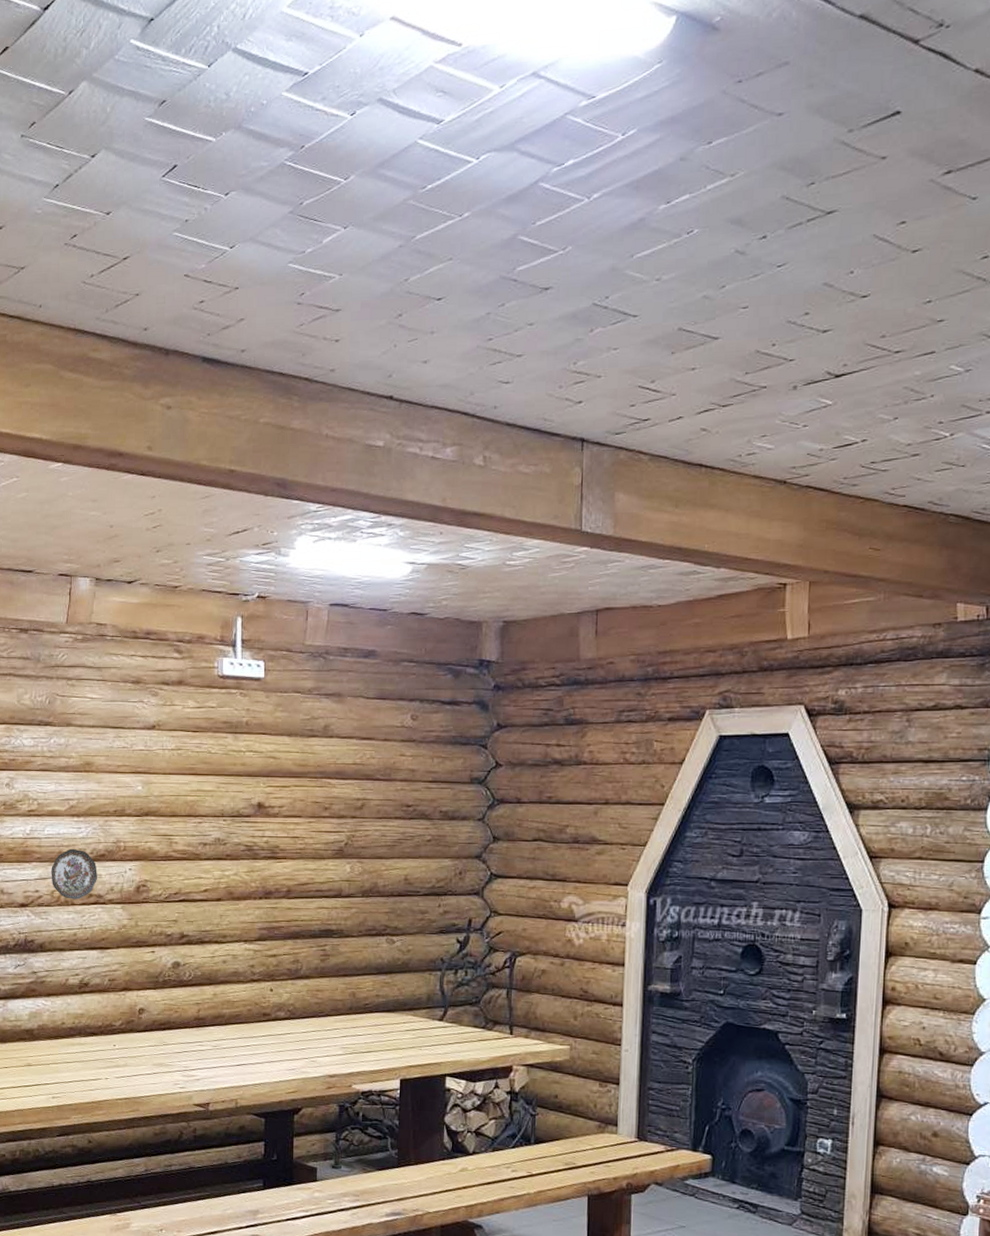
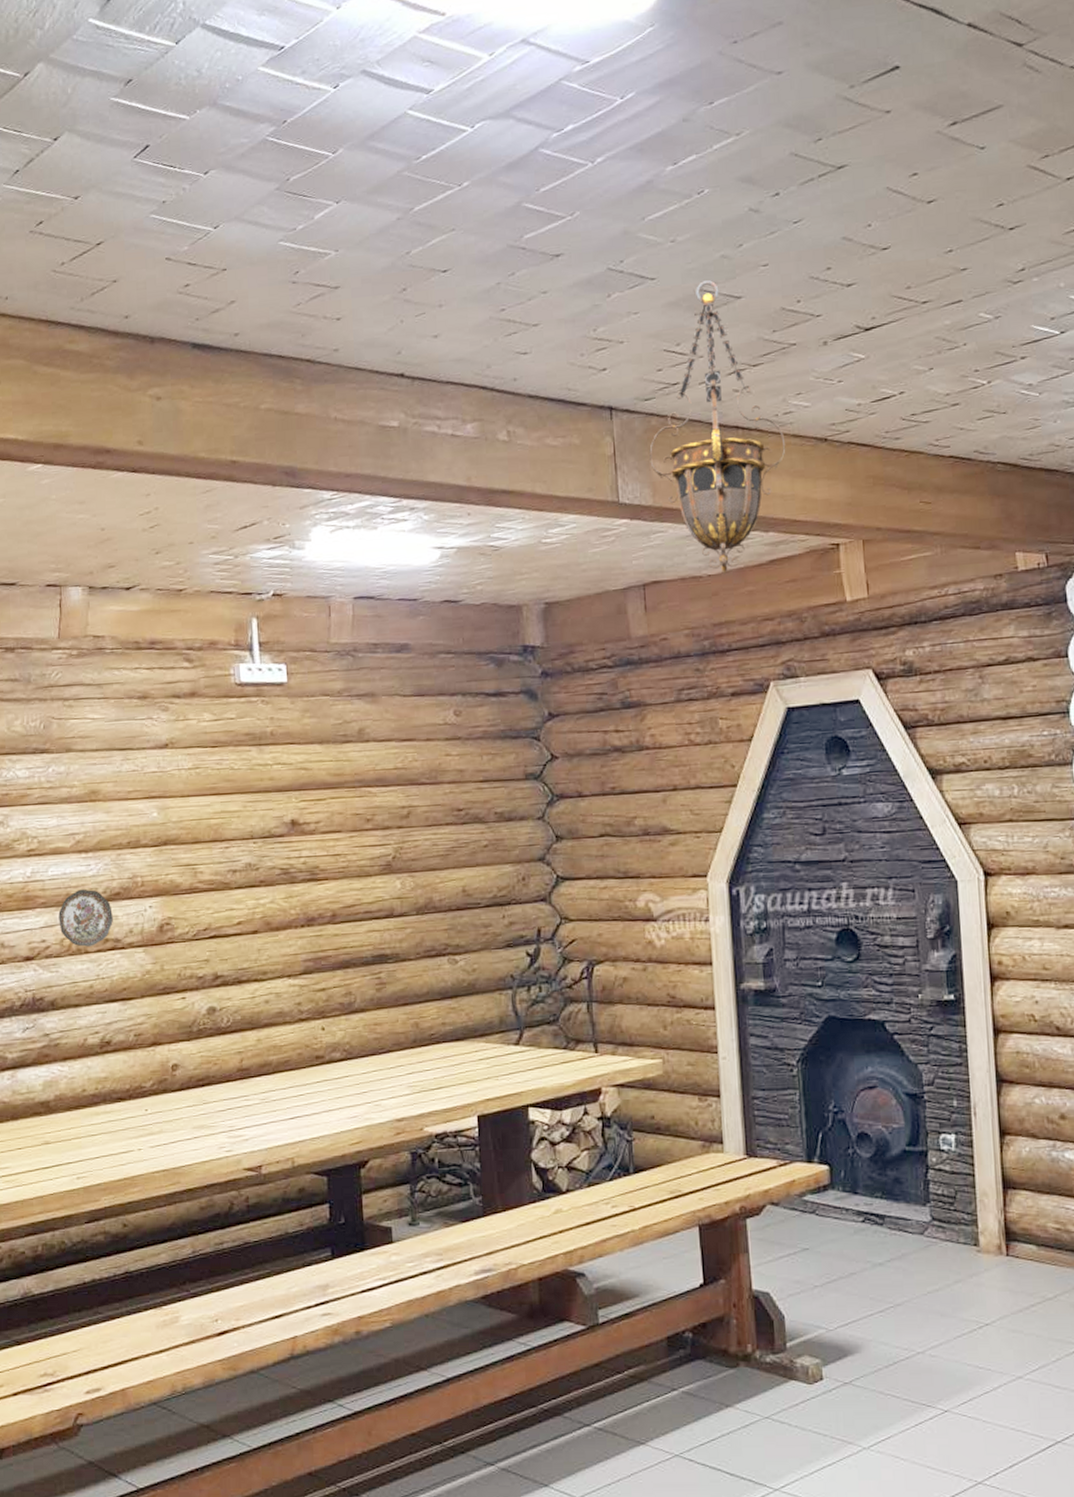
hanging lantern: none [614,320,746,606] -> present [649,280,786,575]

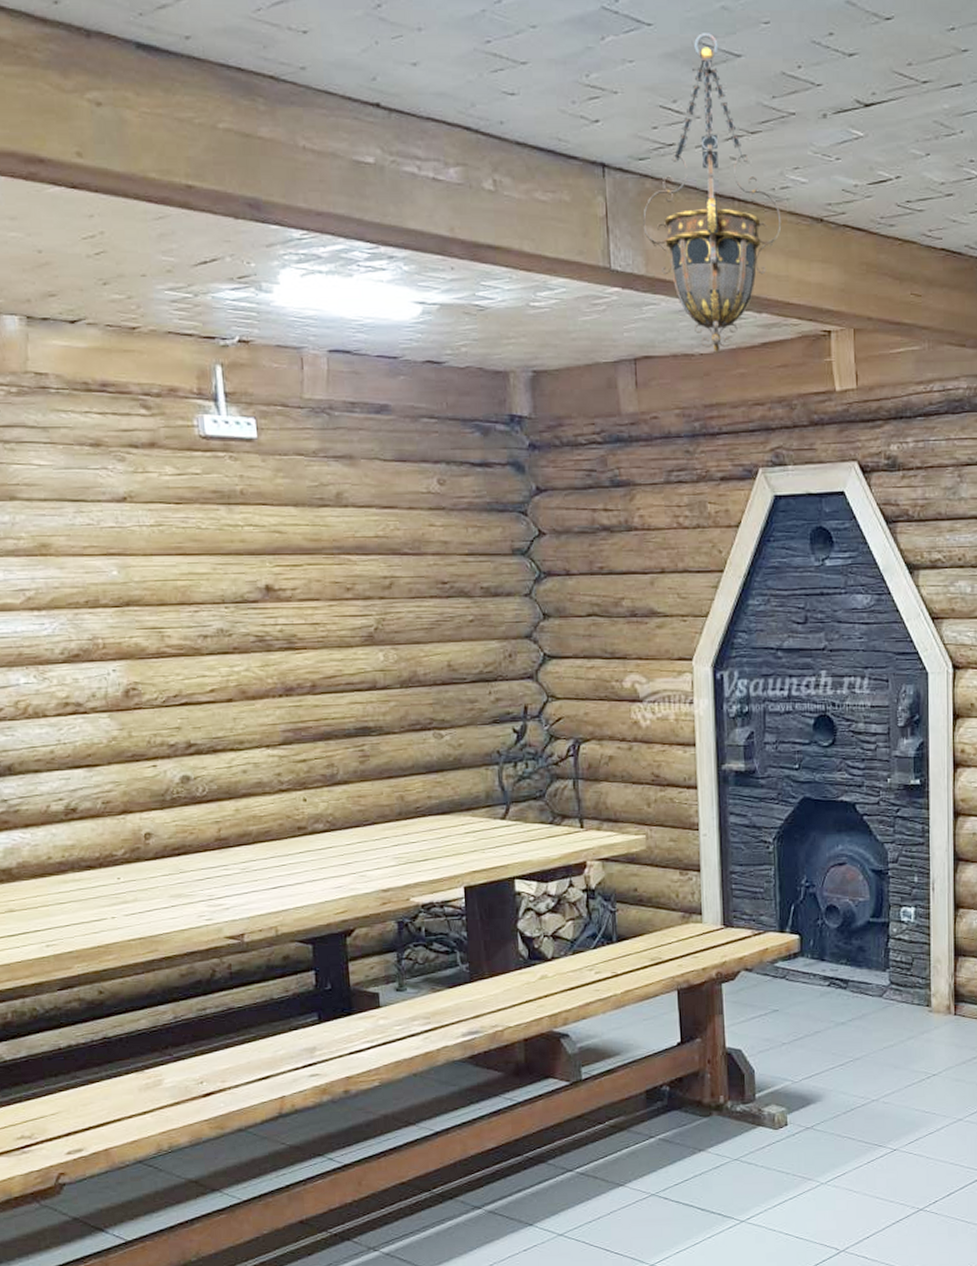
decorative plate: present [58,889,113,947] -> none [10,649,73,710]

